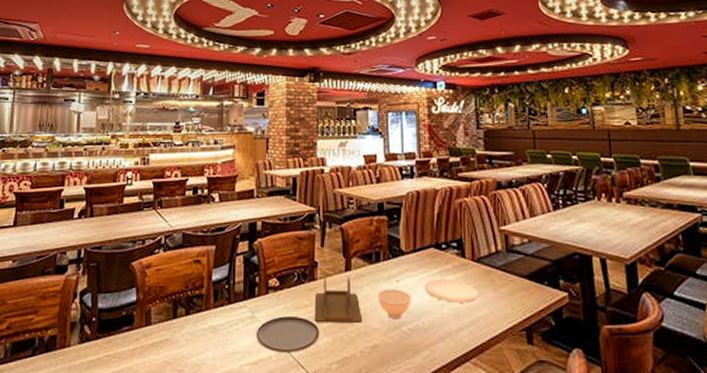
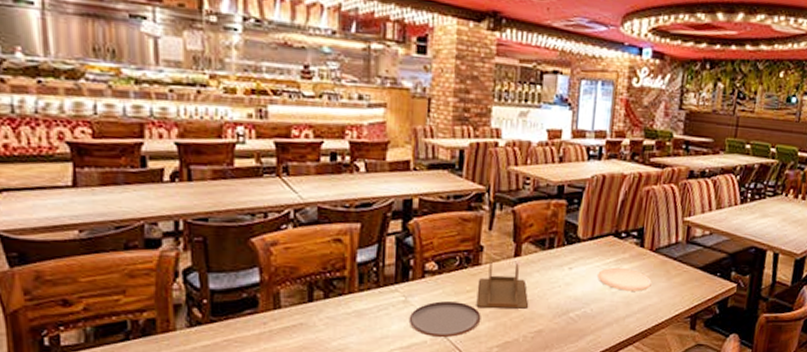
bowl: present [377,288,411,320] -> none [547,275,583,306]

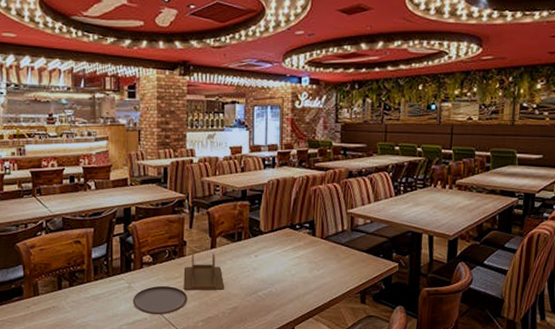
plate: present [598,267,652,291] -> none [279,253,324,273]

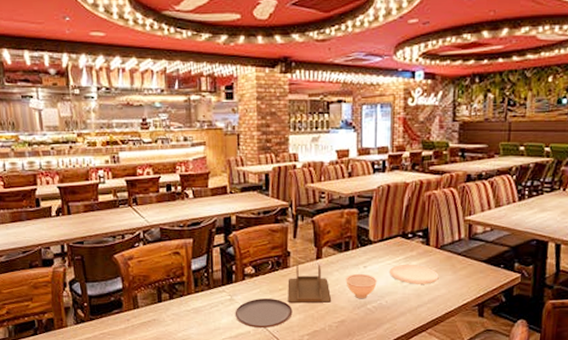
bowl: none [238,262,267,287] -> present [346,273,377,299]
plate: none [279,253,324,273] -> present [390,264,439,284]

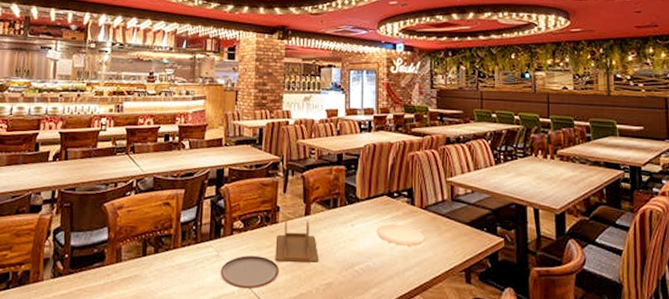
bowl: present [346,273,377,299] -> none [333,232,364,260]

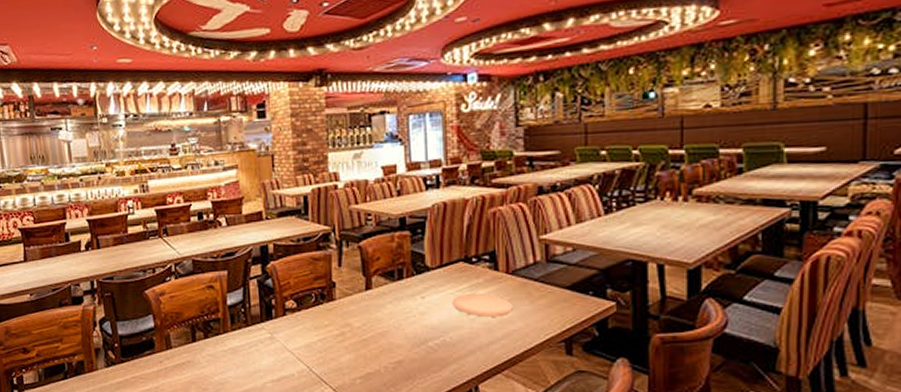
plate: present [220,256,279,288] -> none [276,336,342,369]
napkin holder: present [275,220,318,263] -> none [335,296,385,340]

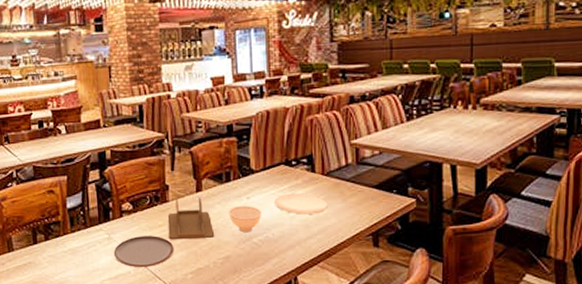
plate: none [276,336,342,369] -> present [113,236,174,267]
napkin holder: none [335,296,385,340] -> present [168,198,214,239]
bowl: none [401,305,438,336] -> present [228,205,262,233]

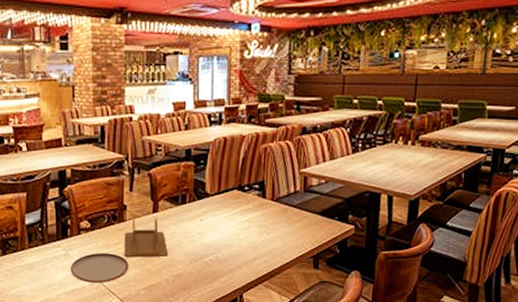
bowl: present [228,205,262,233] -> none [182,226,214,253]
plate: present [275,193,328,215] -> none [226,216,275,237]

